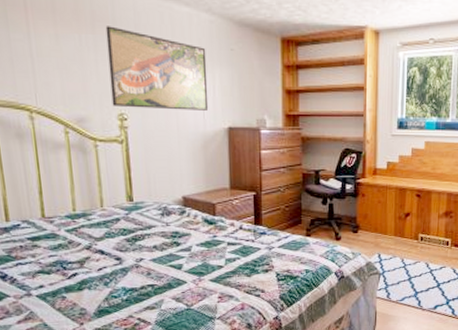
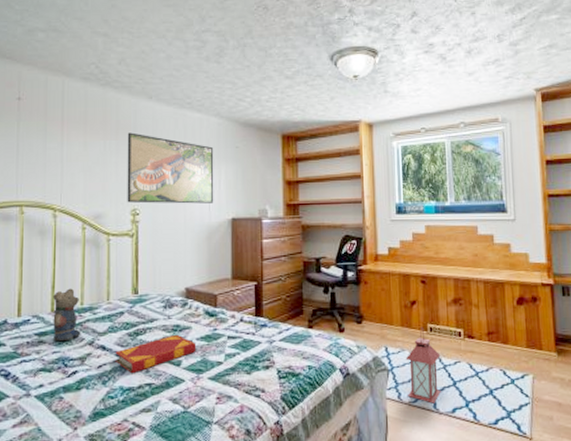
teddy bear: none [42,194,77,246] -> present [53,288,81,342]
hardback book: none [114,240,197,276] -> present [115,334,197,374]
lantern: none [396,236,429,302] -> present [405,326,441,404]

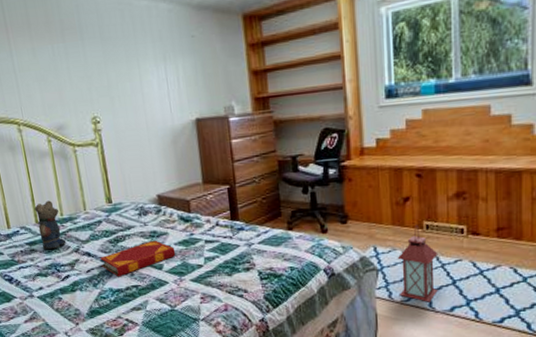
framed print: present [127,132,214,204] -> none [73,32,175,111]

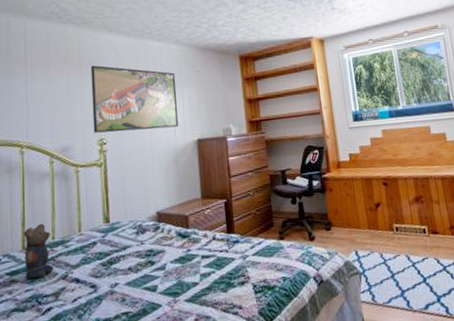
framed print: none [73,32,175,111] -> present [90,65,179,133]
hardback book: present [100,240,176,277] -> none [90,259,172,305]
lantern: present [397,224,439,302] -> none [375,227,413,302]

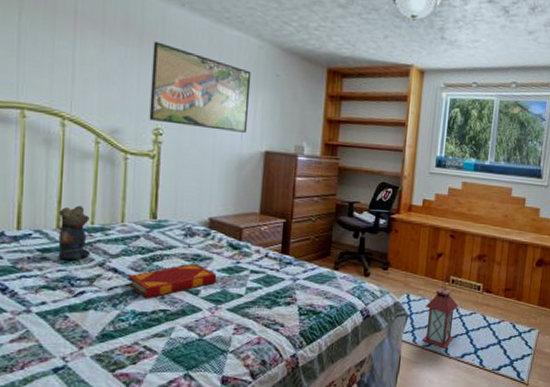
hardback book: none [90,259,172,305] -> present [128,263,217,299]
lantern: none [375,227,413,302] -> present [423,278,459,349]

